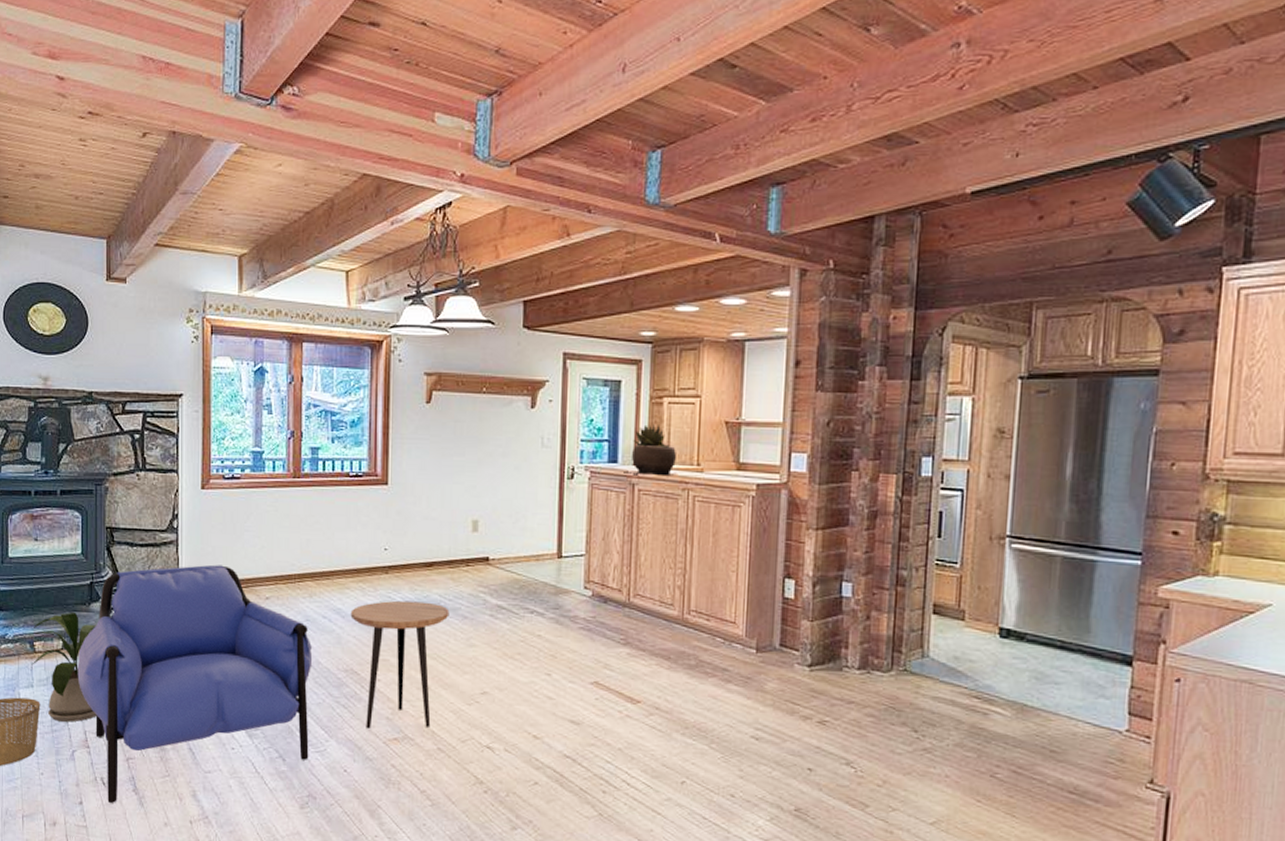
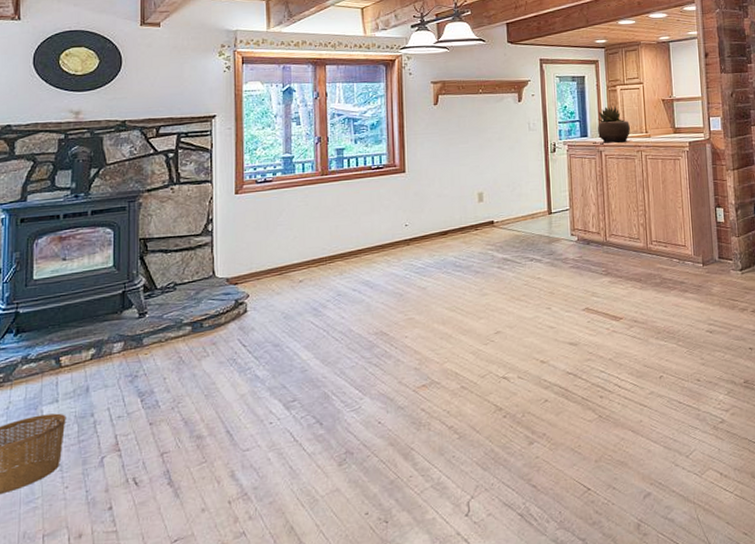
house plant: present [30,611,97,722] -> none [55,321,128,431]
armchair: present [77,564,313,803] -> none [107,258,345,501]
side table: present [350,600,450,730] -> none [378,264,464,382]

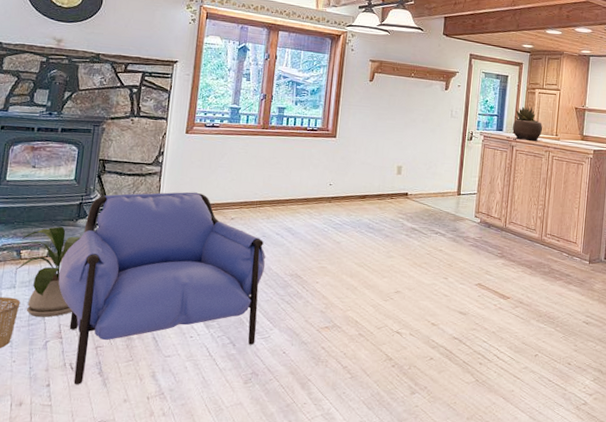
house plant: none [55,321,128,431] -> present [15,226,81,317]
armchair: none [107,258,345,501] -> present [58,191,266,384]

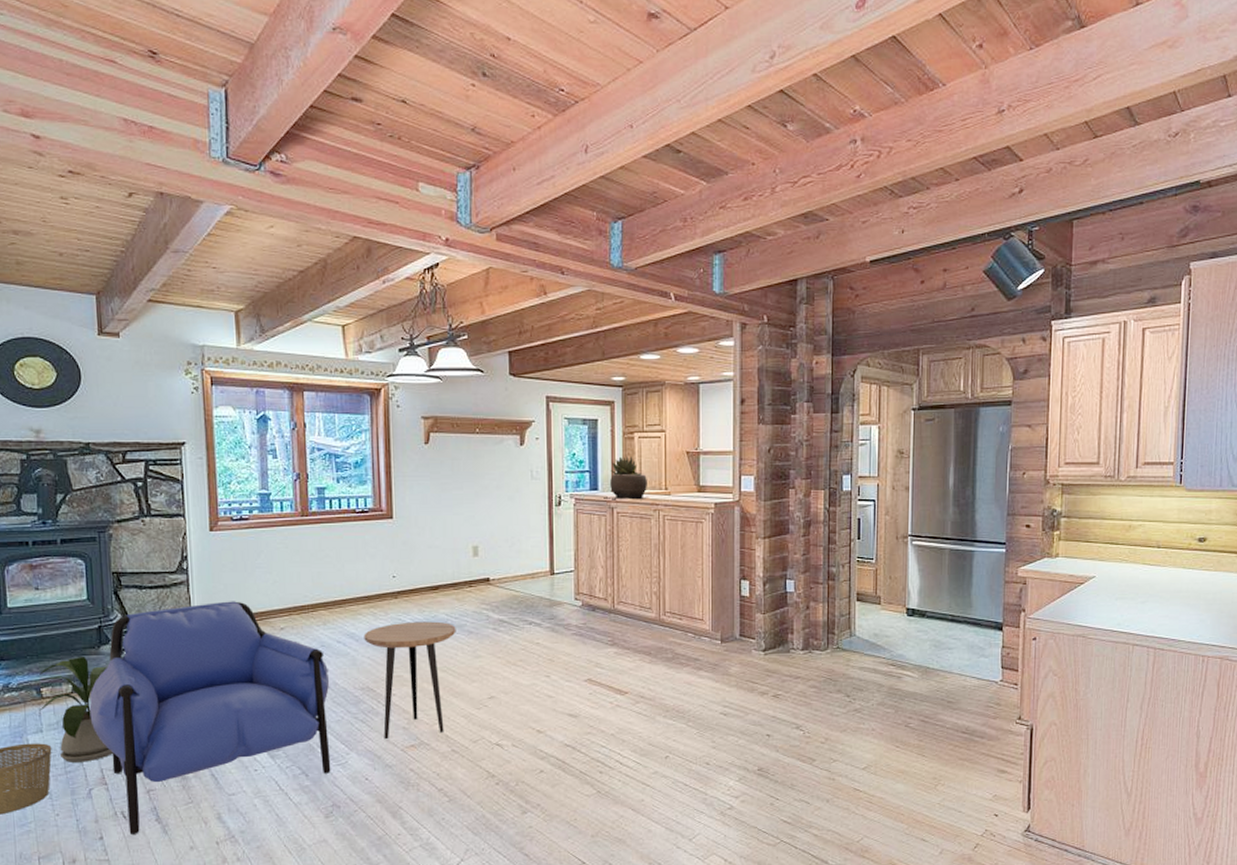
side table: none [298,222,376,320] -> present [364,621,456,740]

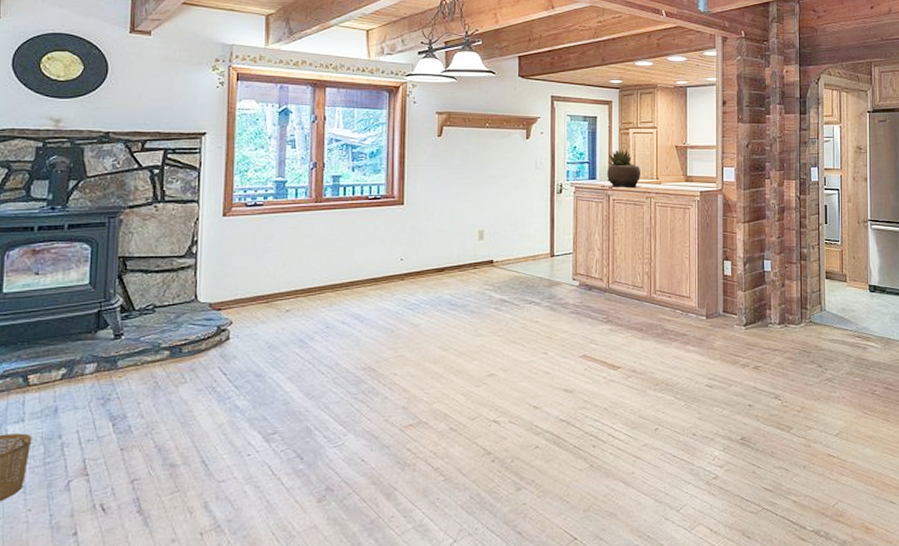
house plant: present [38,656,113,762] -> none [22,341,103,453]
armchair: present [89,601,331,834] -> none [78,284,332,528]
side table: present [364,621,456,740] -> none [369,302,460,420]

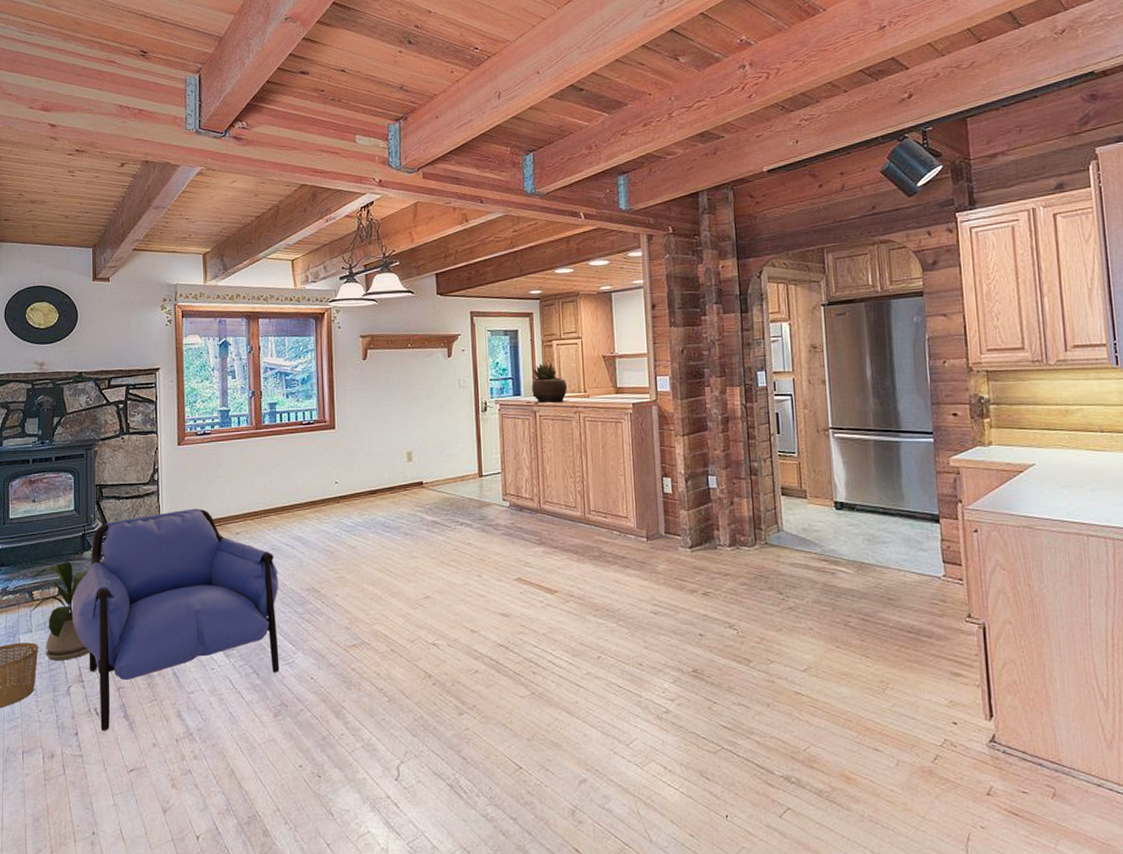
house plant: none [22,341,103,453] -> present [29,561,90,661]
armchair: none [78,284,332,528] -> present [72,508,280,731]

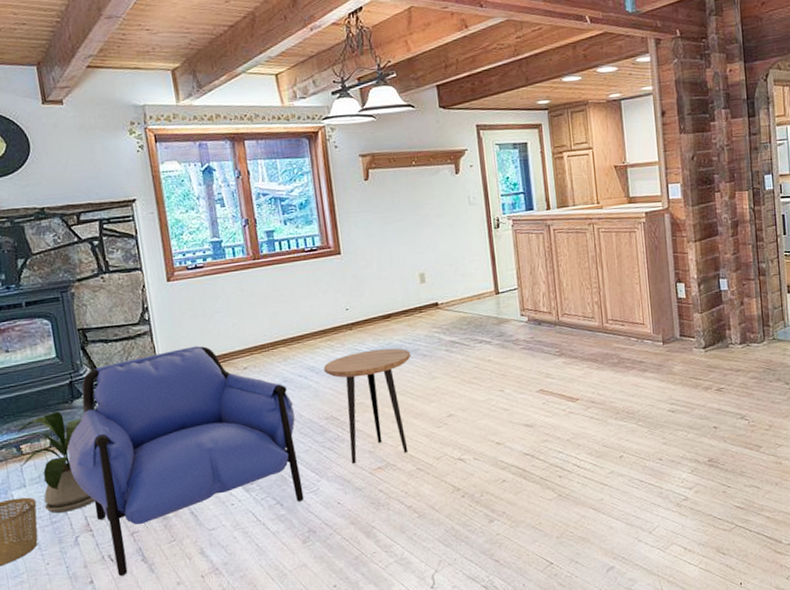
side table: none [309,524,393,639] -> present [323,348,411,465]
succulent plant: present [528,363,571,404] -> none [541,175,585,218]

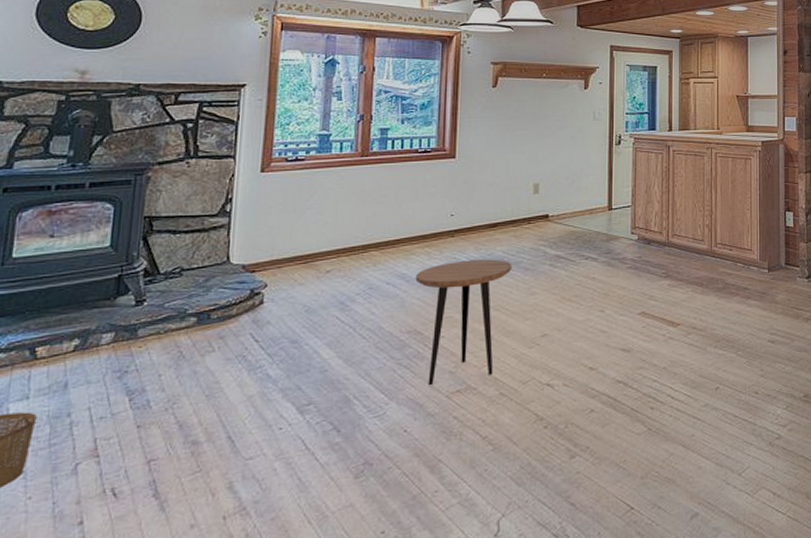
house plant: present [17,411,95,513] -> none [28,308,122,433]
armchair: present [67,346,304,576] -> none [91,244,375,515]

